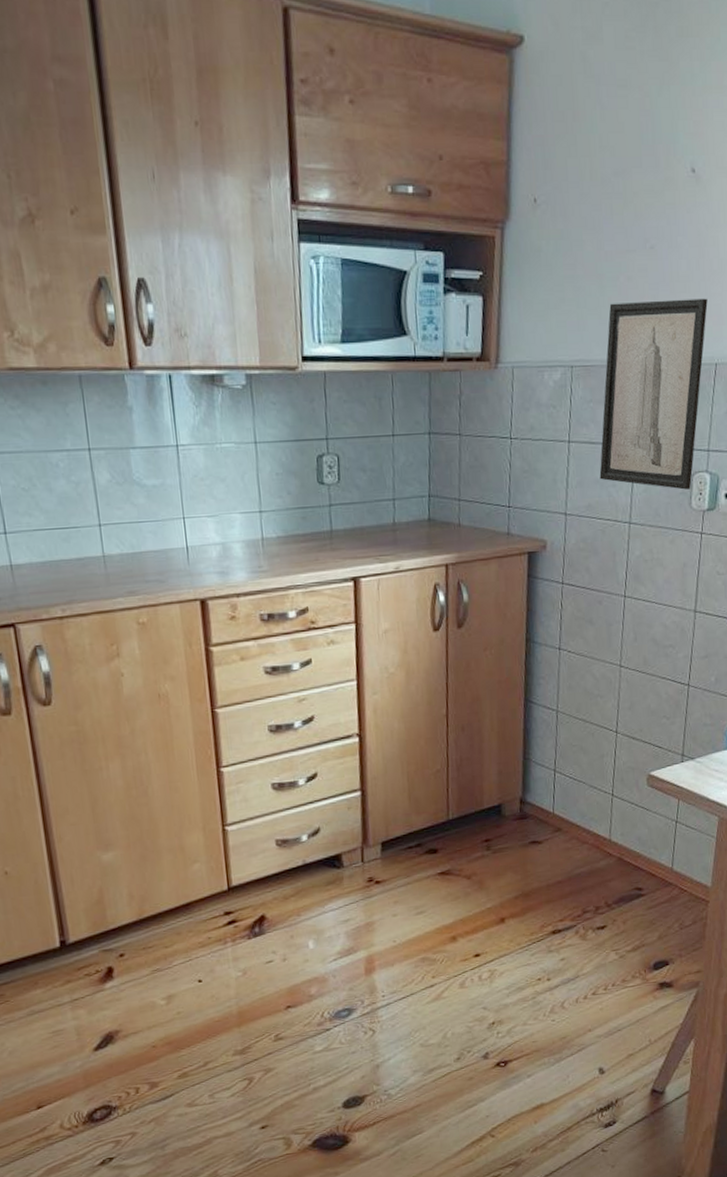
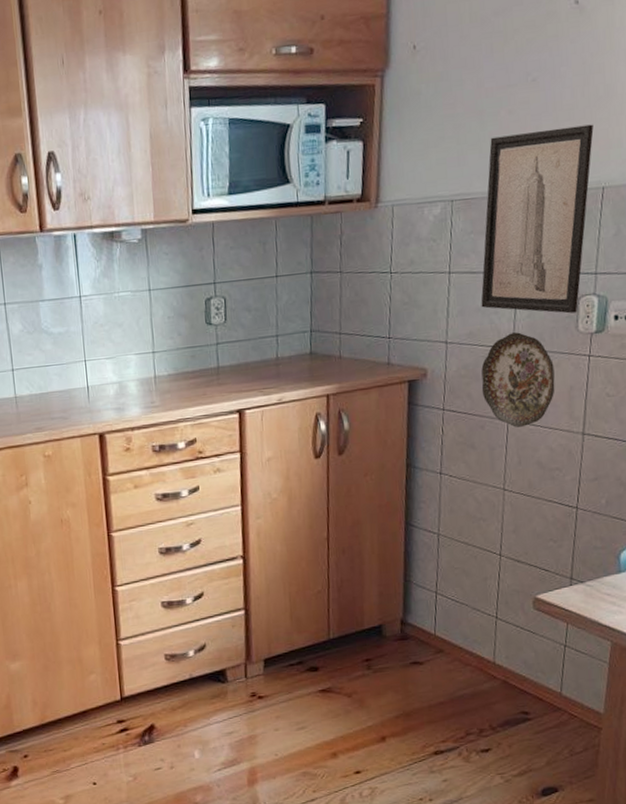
decorative plate: none [599,506,670,603] -> present [481,332,555,427]

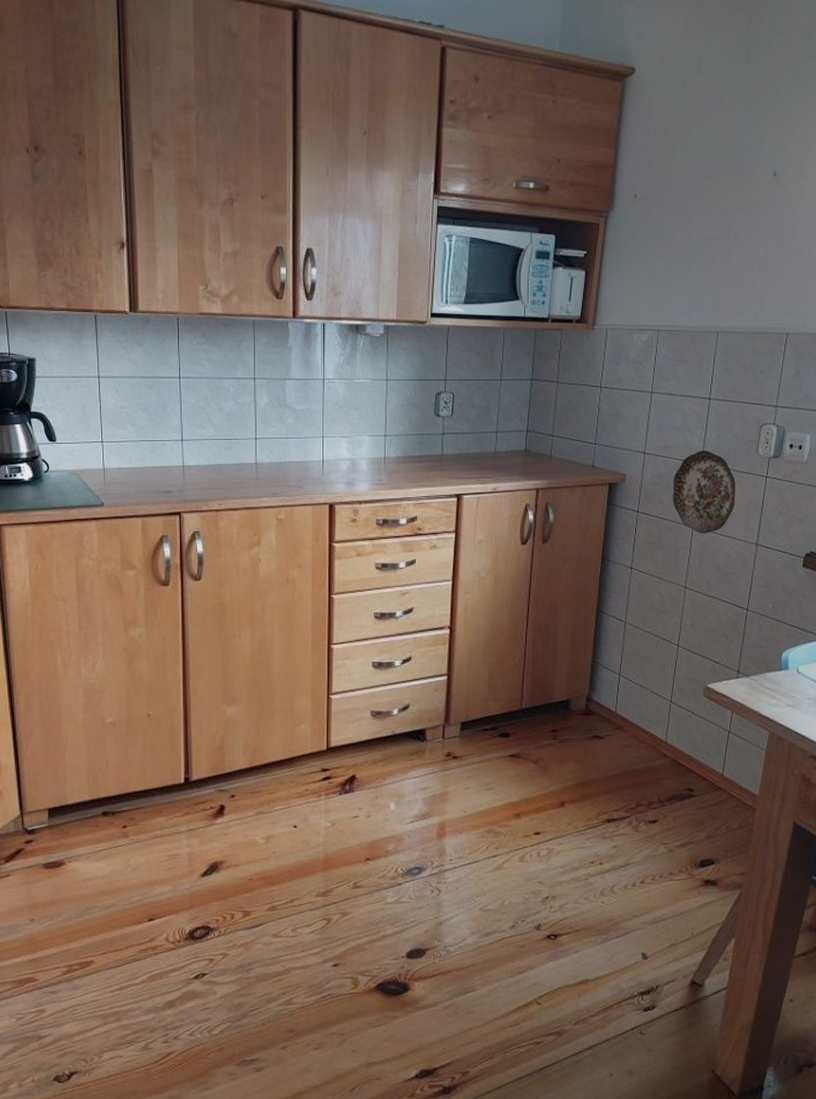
wall art: present [481,124,594,314] -> none [677,279,782,439]

